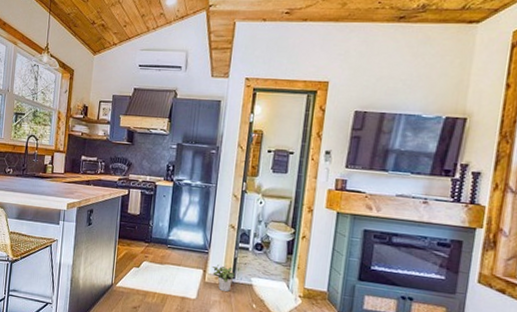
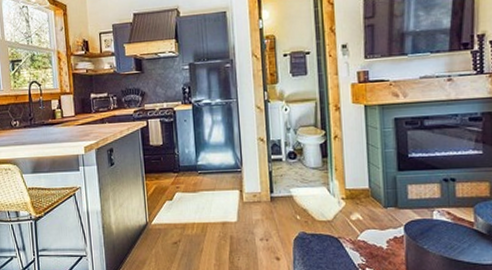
potted plant: present [212,265,235,292] -> none [248,181,273,209]

